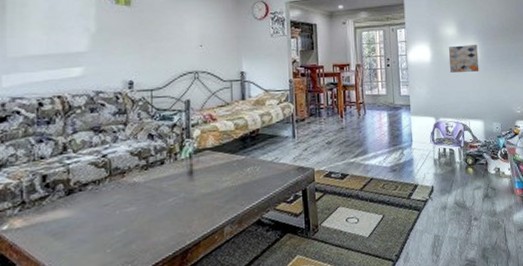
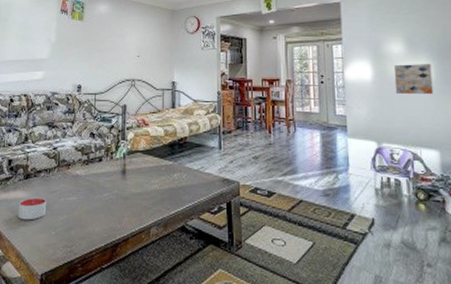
candle: none [60,213,97,243] -> present [17,197,46,220]

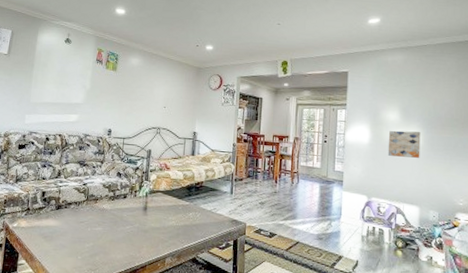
candle: present [17,197,46,220] -> none [48,225,75,246]

